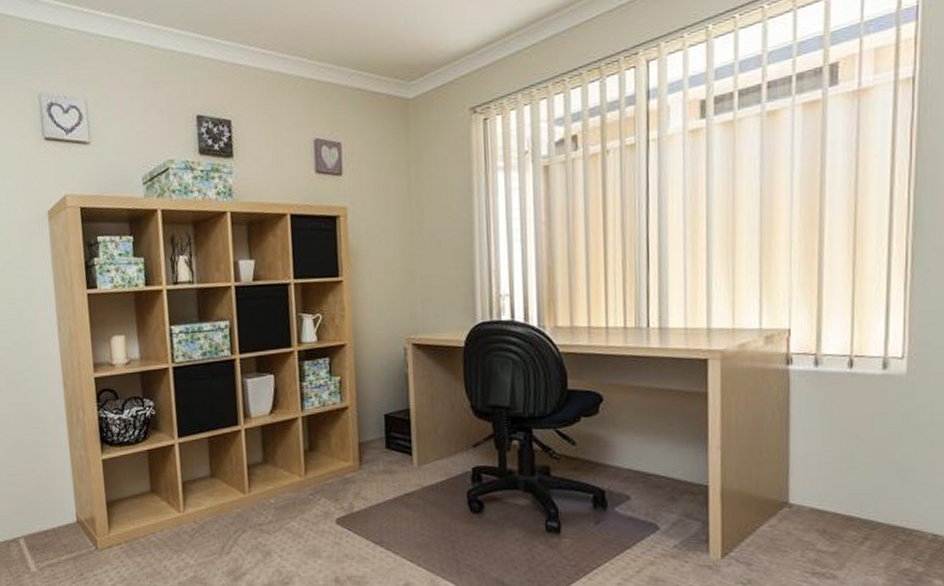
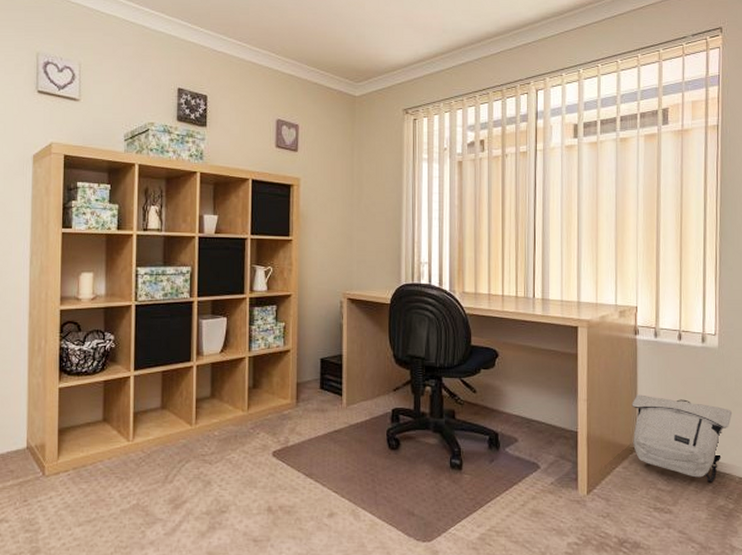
backpack: none [782,438,926,540] -> present [631,394,733,481]

